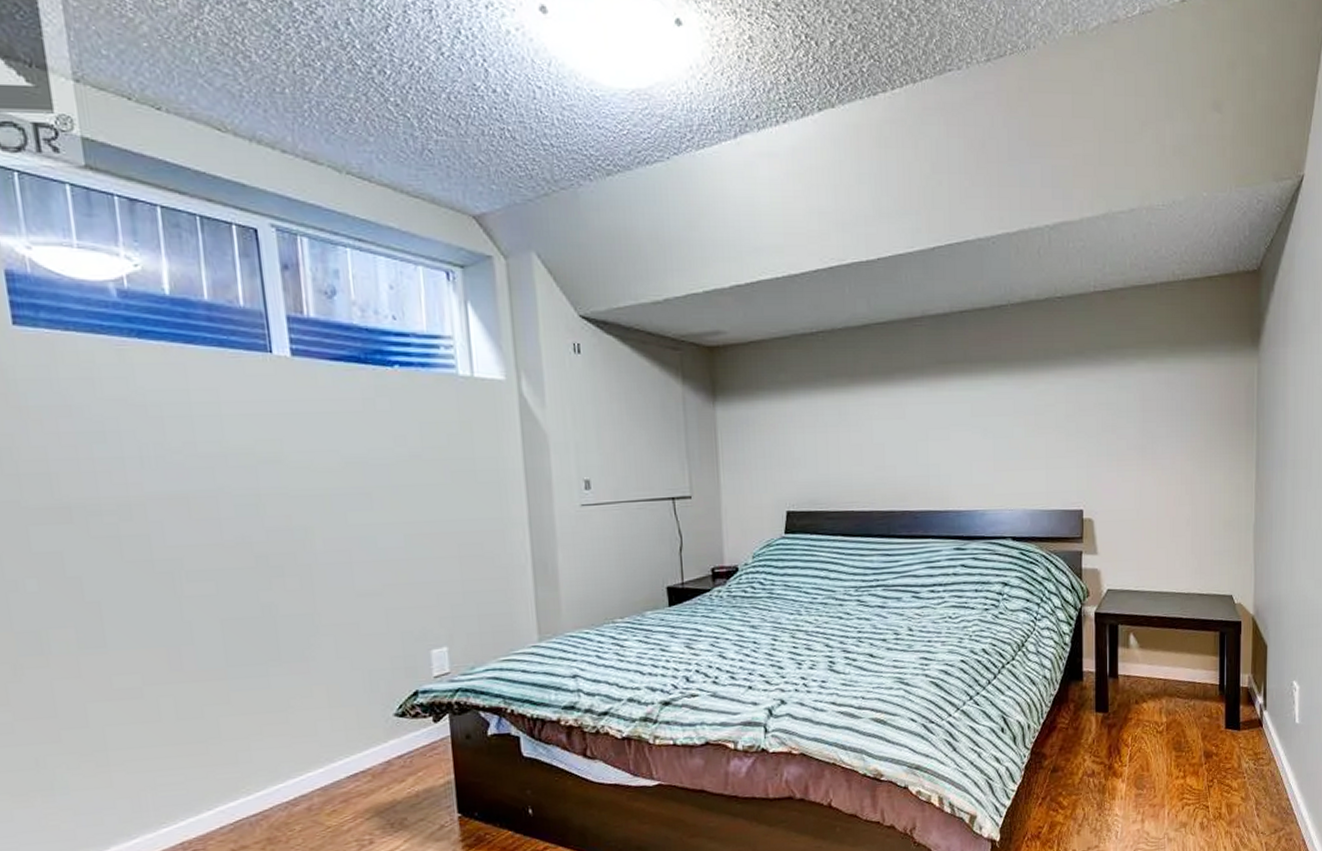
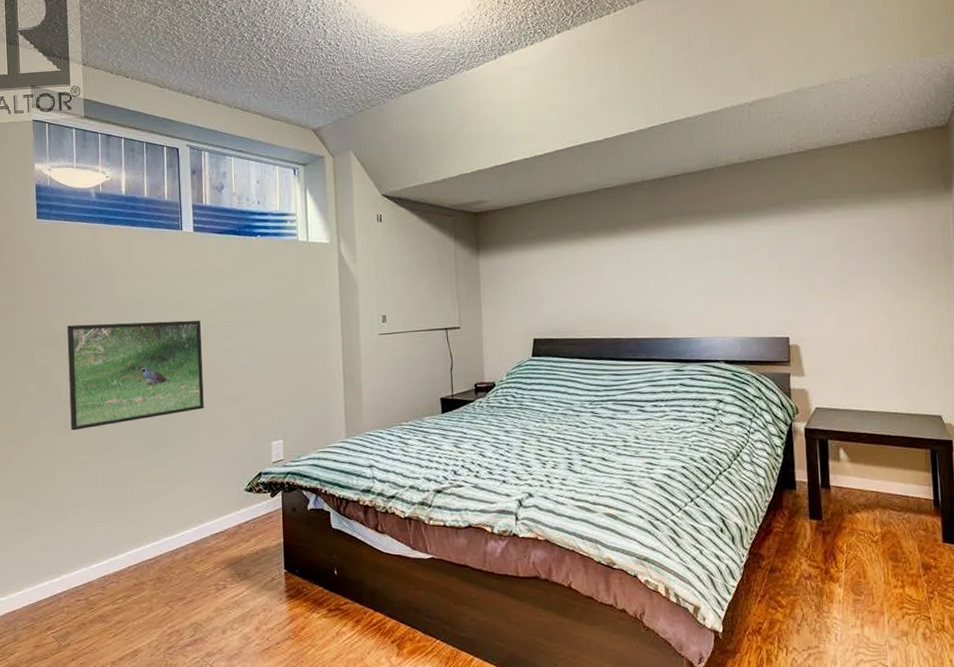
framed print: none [84,484,325,645] -> present [67,320,204,431]

